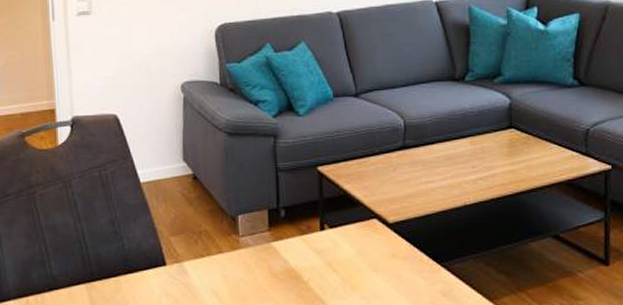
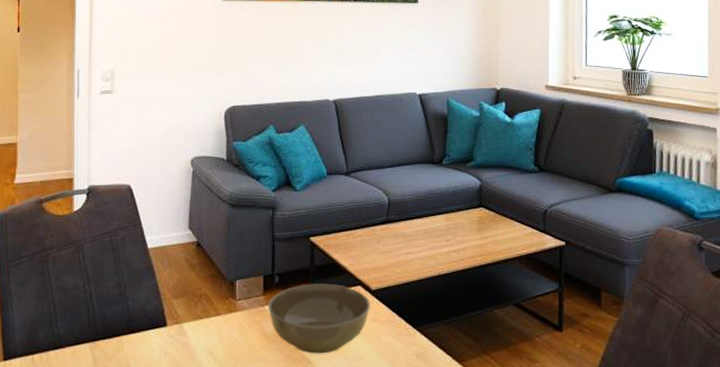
bowl: none [275,217,389,293] -> present [268,283,371,354]

